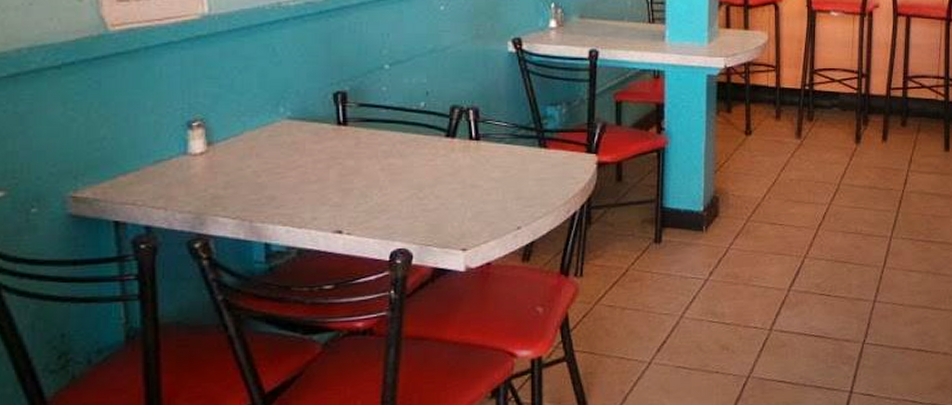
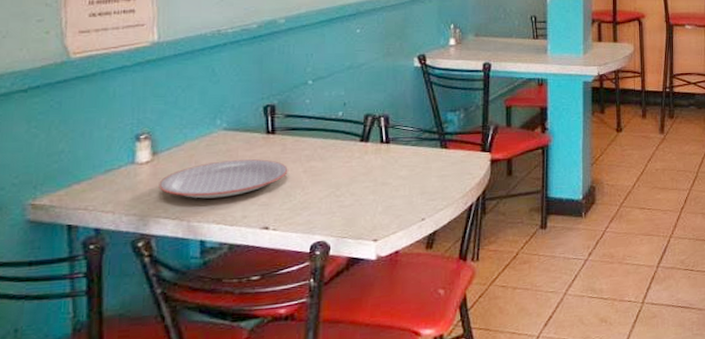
plate: none [216,153,363,197] -> present [159,159,288,199]

